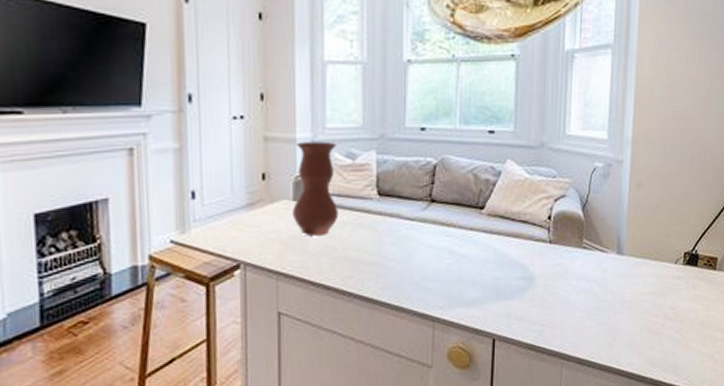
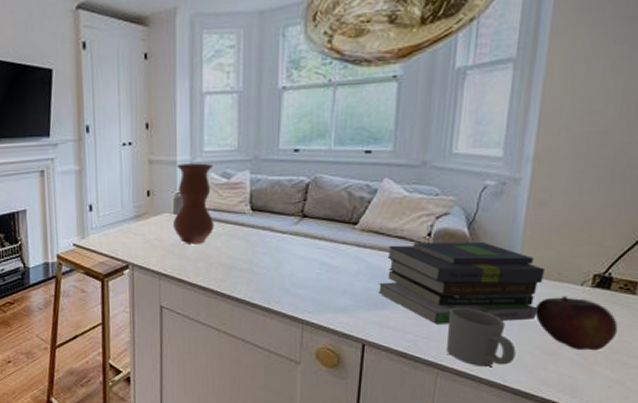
books: none [506,223,646,312] -> present [378,241,544,324]
mug: none [569,291,628,354] -> present [447,307,516,368]
fruit: none [640,274,706,327] -> present [534,295,619,351]

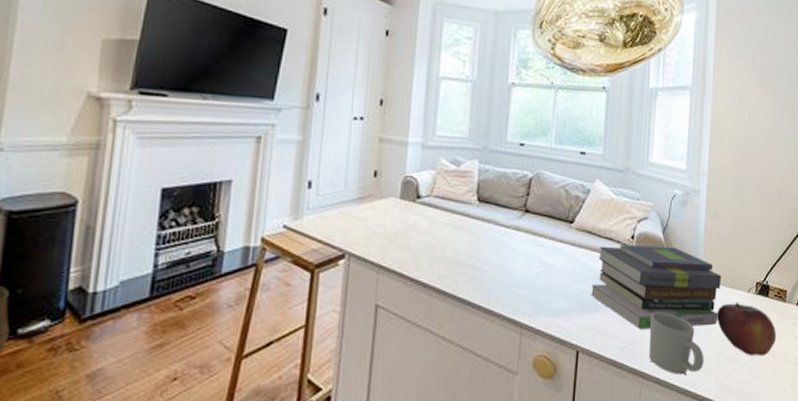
vase: present [172,163,214,244] -> none [397,145,445,234]

